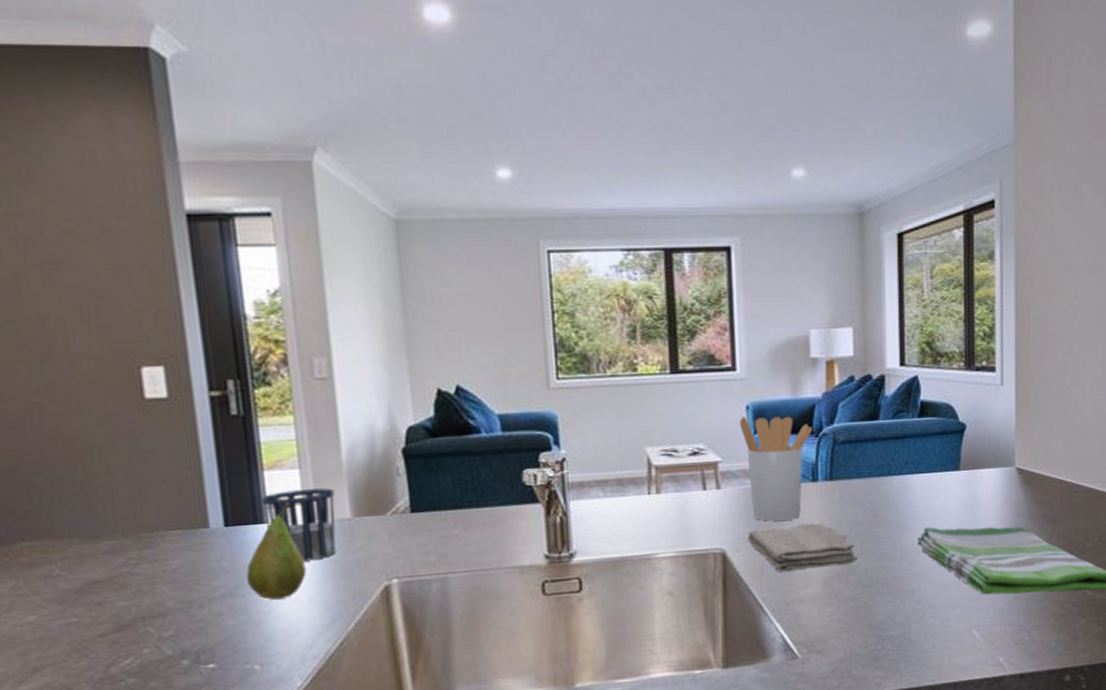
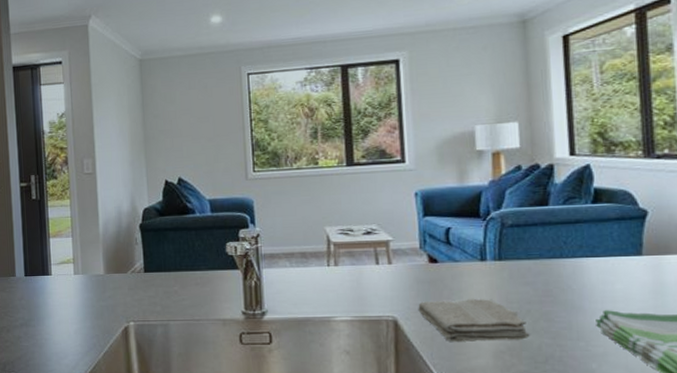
fruit: present [246,503,307,600] -> none [36,262,74,330]
cup: present [261,488,338,562] -> none [47,252,94,304]
utensil holder: present [740,416,813,521] -> none [409,201,480,295]

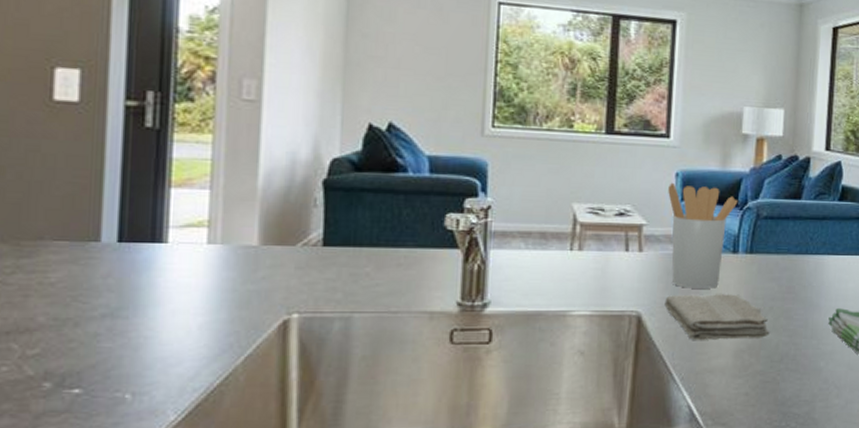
utensil holder: none [409,201,480,295] -> present [668,182,738,289]

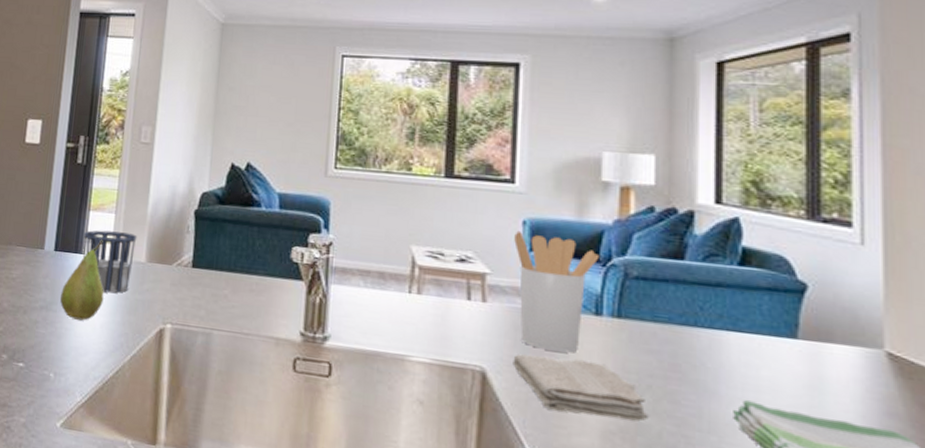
fruit: none [133,224,201,324] -> present [60,241,104,321]
cup: none [163,211,245,287] -> present [82,230,137,293]

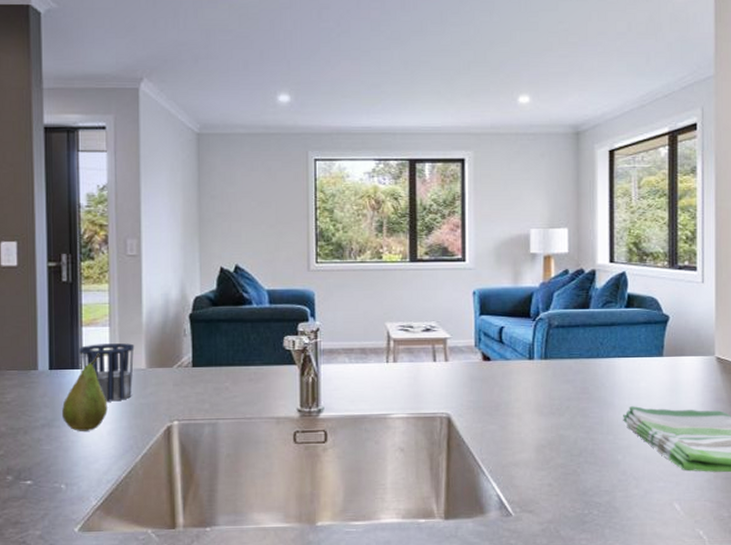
washcloth: present [513,354,649,422] -> none [470,396,568,437]
utensil holder: present [514,230,600,353] -> none [467,300,531,392]

